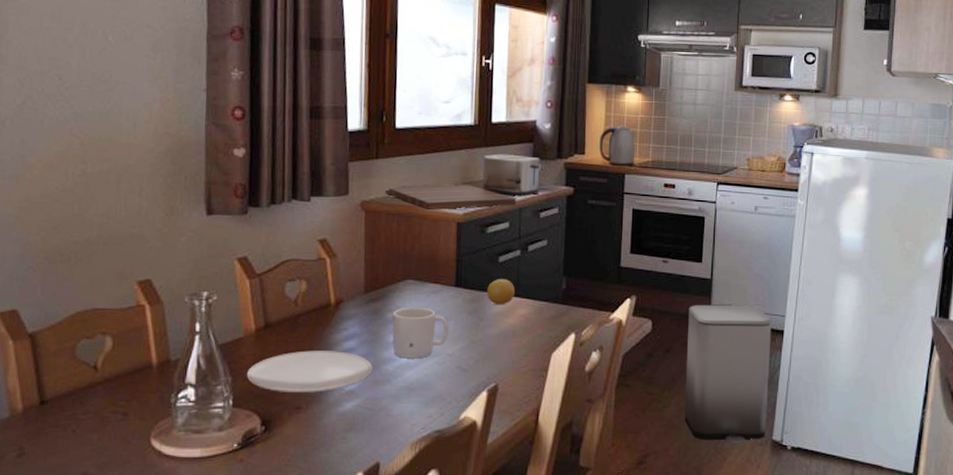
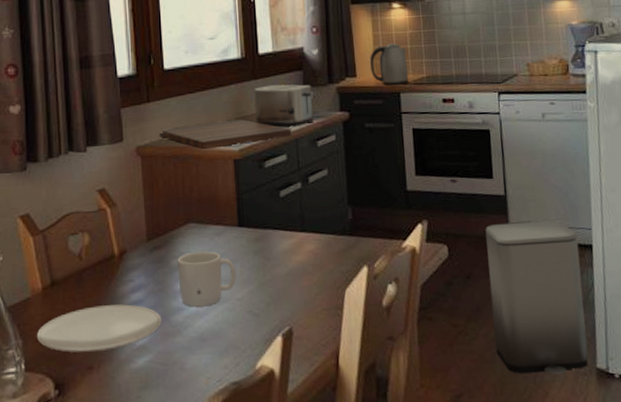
fruit: present [487,278,516,305] -> none [271,213,301,243]

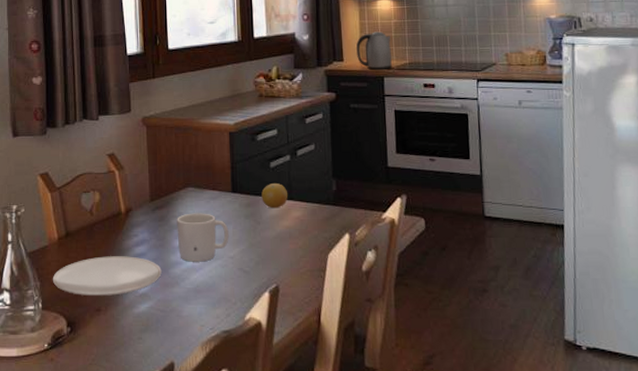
cutting board: present [159,119,292,149] -> none [163,96,283,122]
toaster: present [254,84,314,127] -> none [249,66,303,105]
fruit: none [271,213,301,243] -> present [261,182,289,209]
pedal bin: present [485,220,589,376] -> none [461,199,557,344]

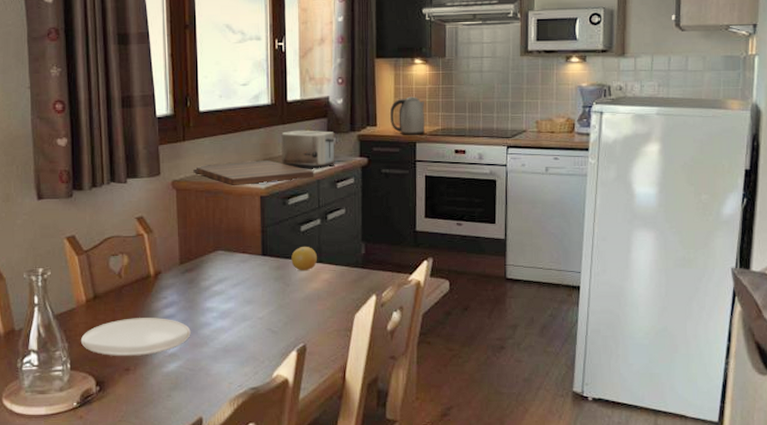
cutting board: none [163,96,283,122] -> present [193,160,314,185]
mug: present [177,213,229,262] -> none [206,275,258,323]
toaster: none [249,66,303,105] -> present [281,130,336,169]

